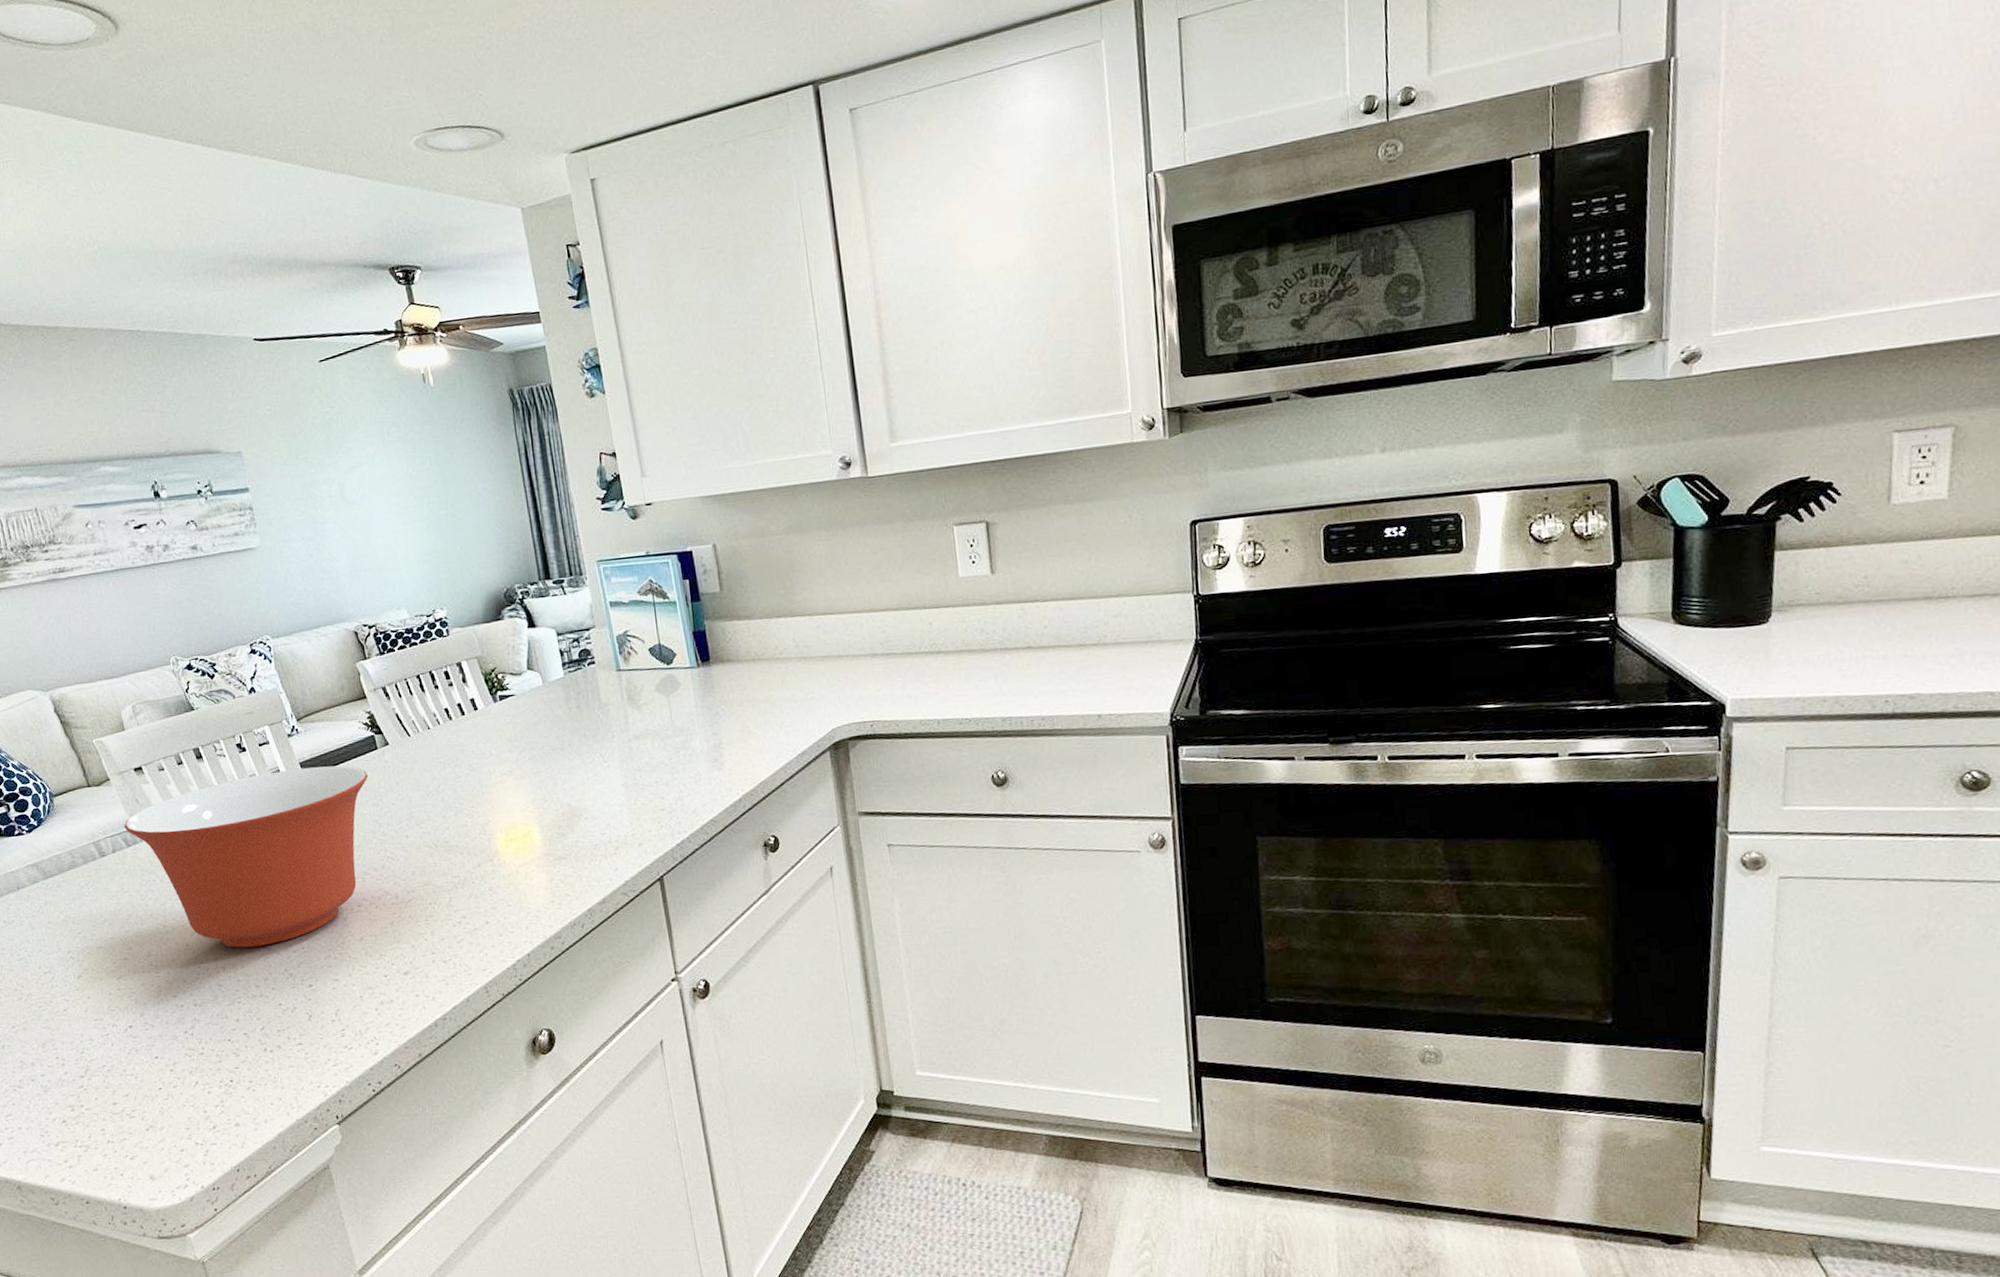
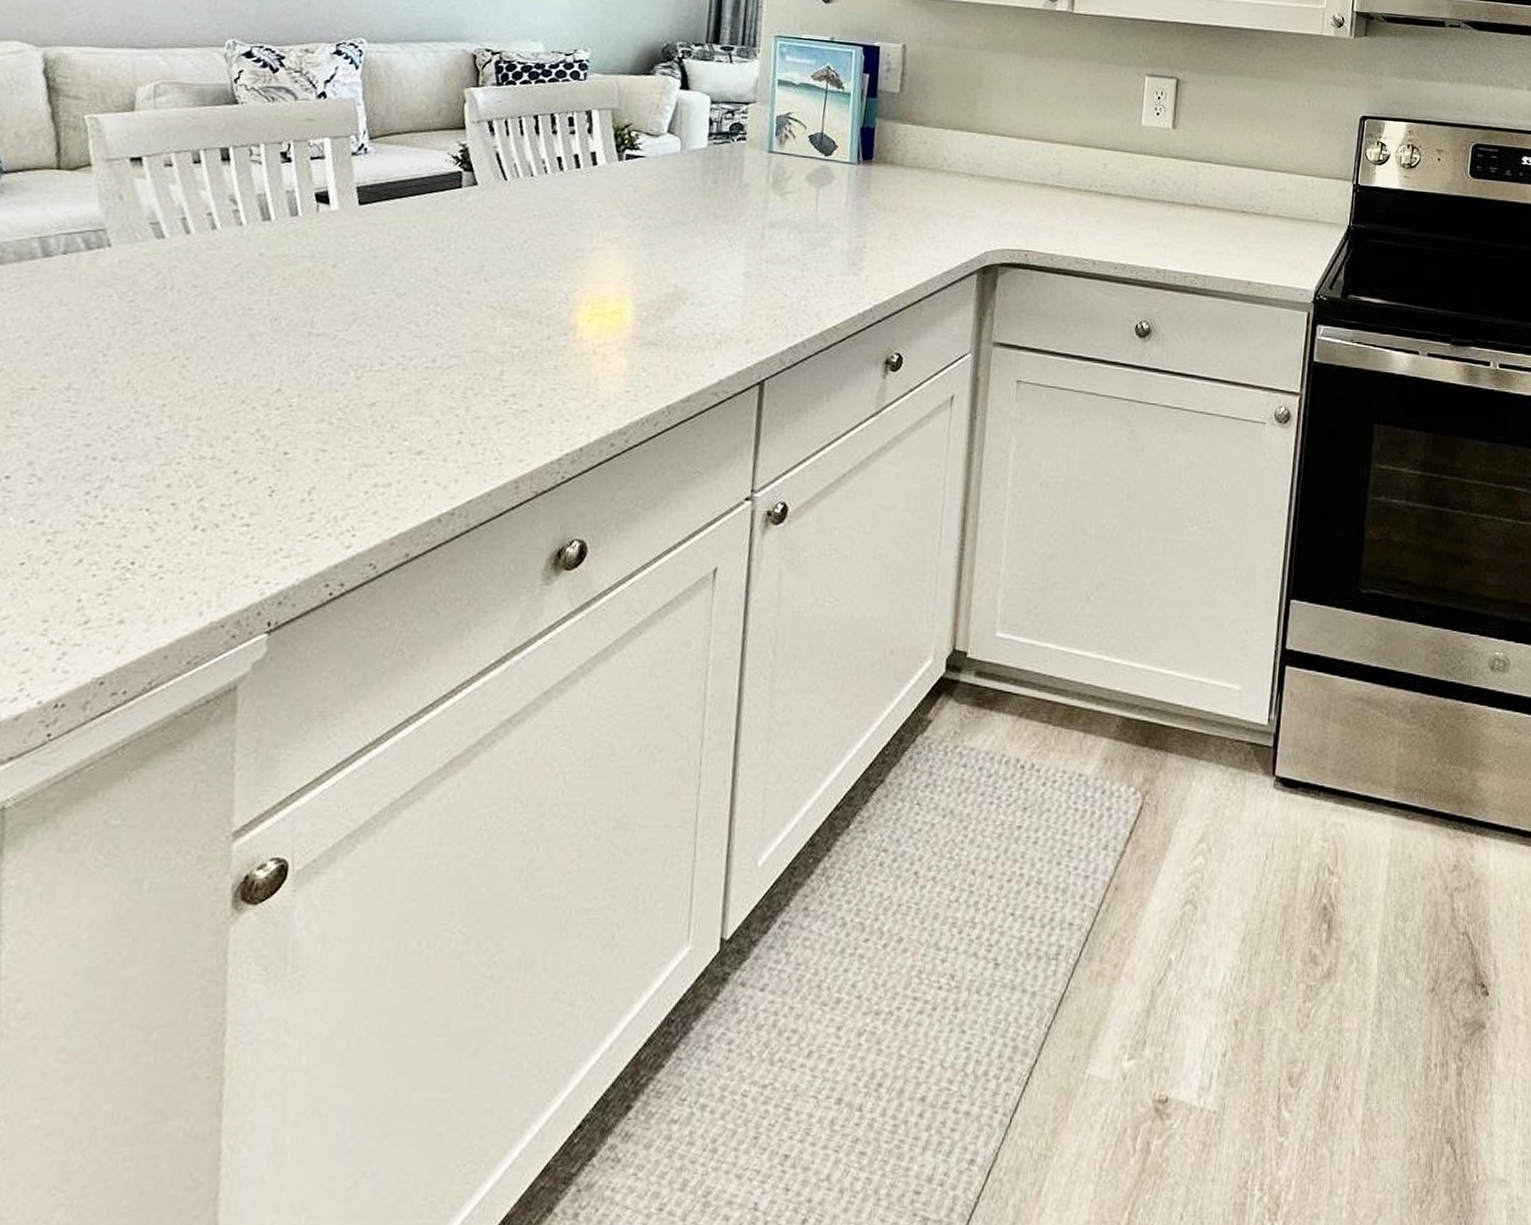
mixing bowl: present [124,765,368,948] -> none [90,192,441,397]

